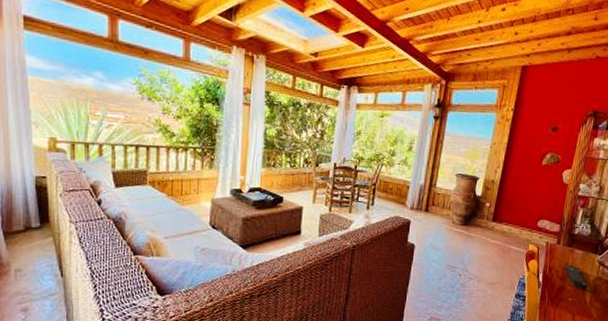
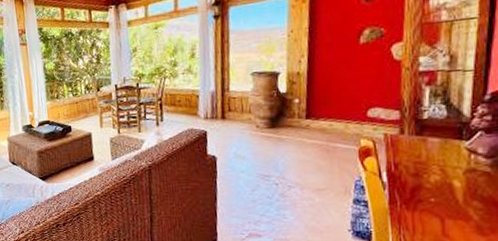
remote control: present [565,264,588,289] -> none [416,156,457,185]

